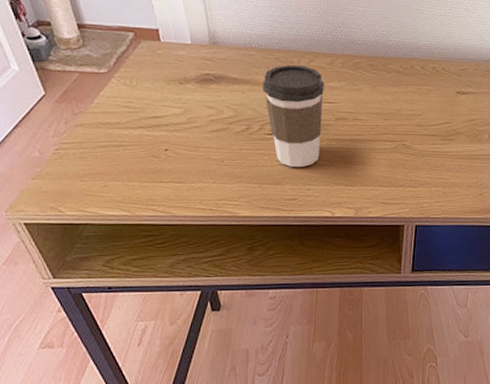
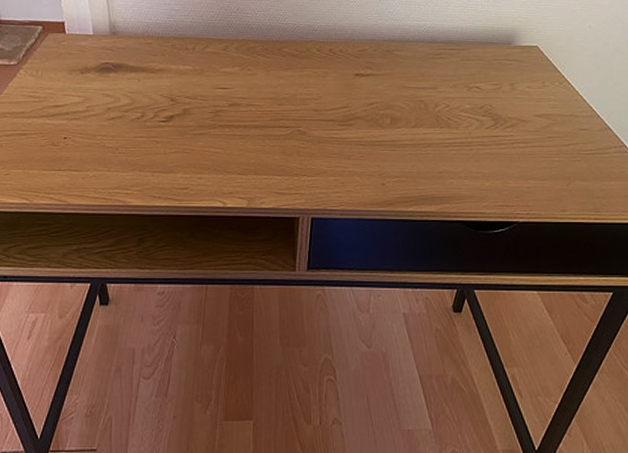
coffee cup: present [263,65,325,167] -> none [158,52,219,155]

